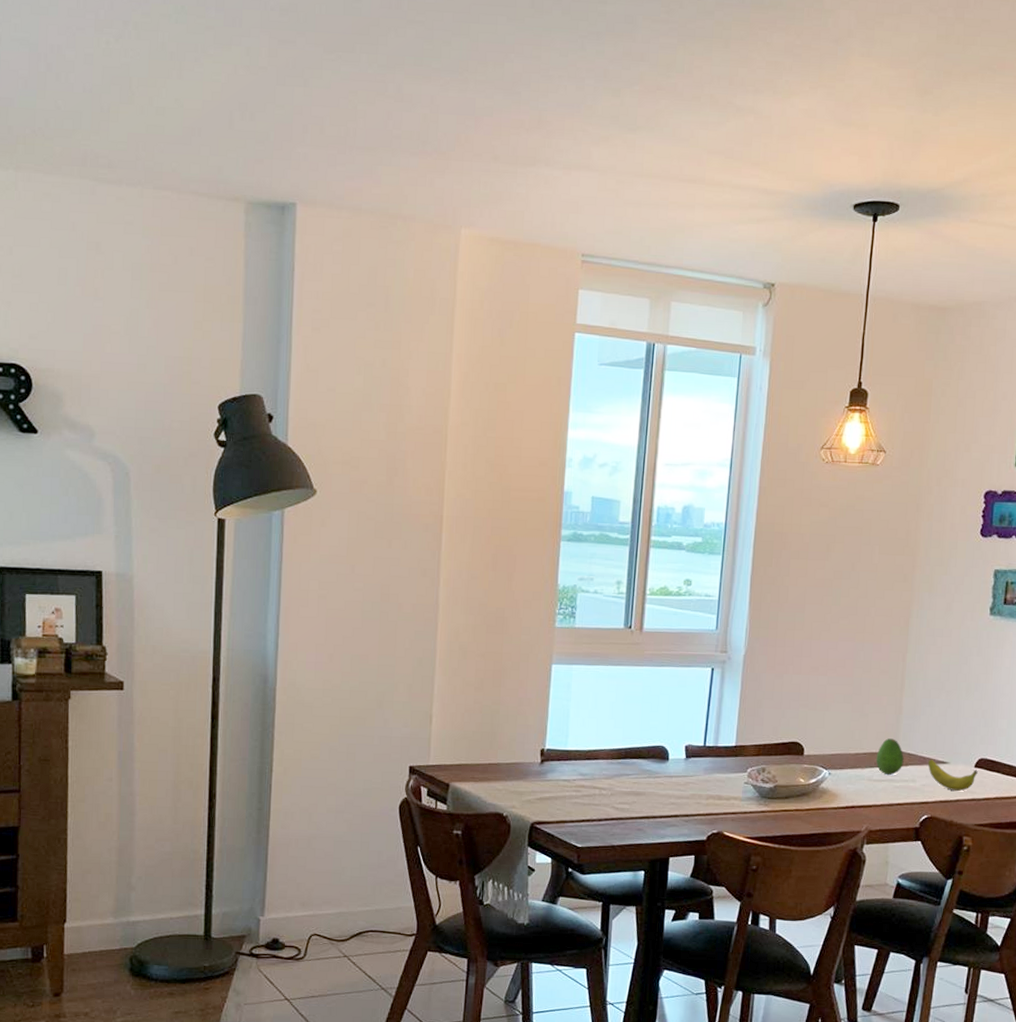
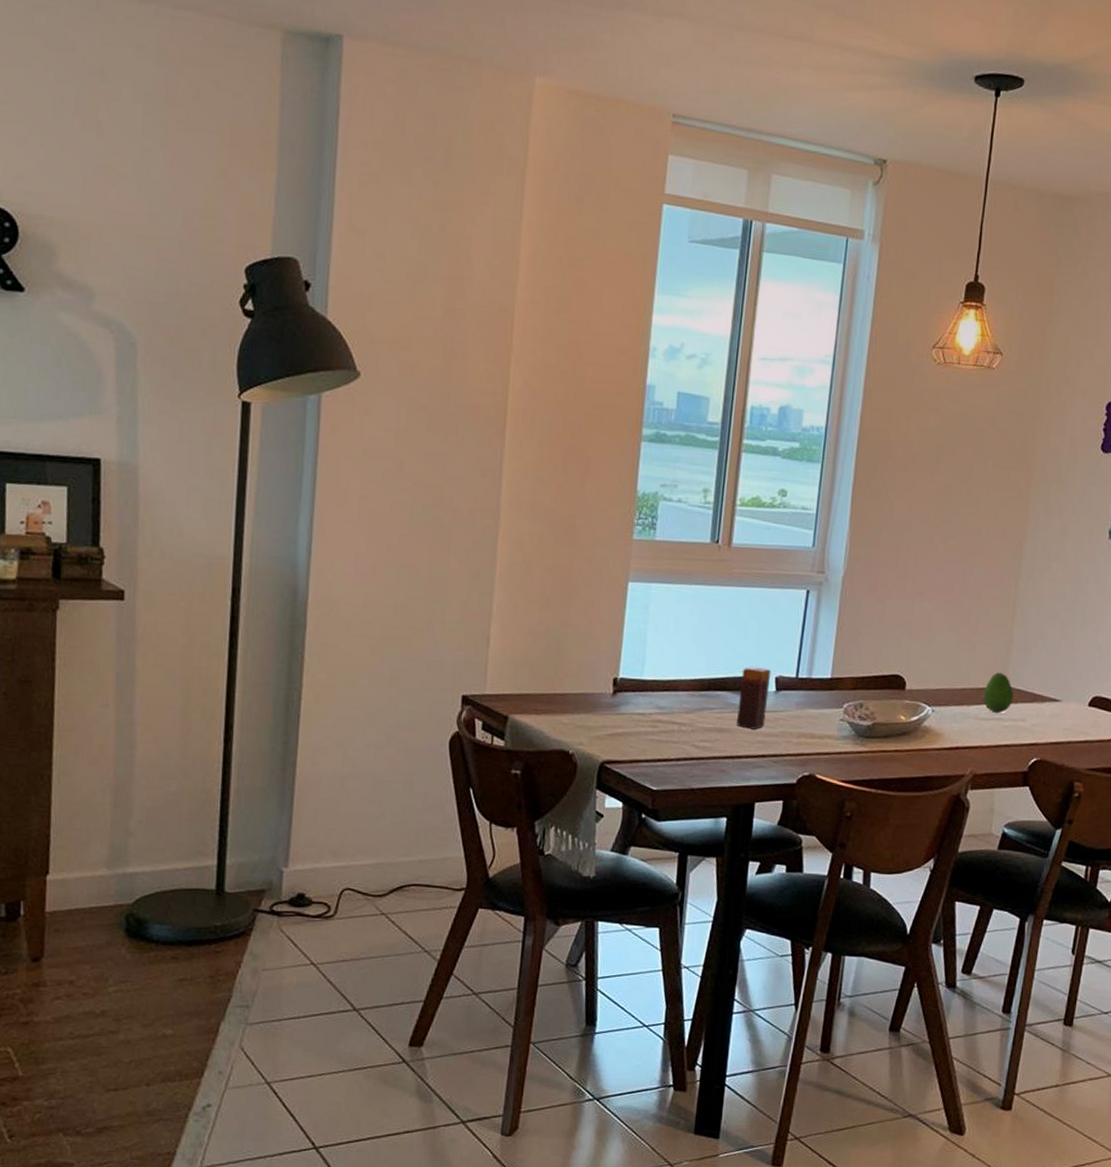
candle: none [651,736,681,792] -> present [737,666,771,729]
banana: present [927,759,978,791] -> none [1038,696,1092,732]

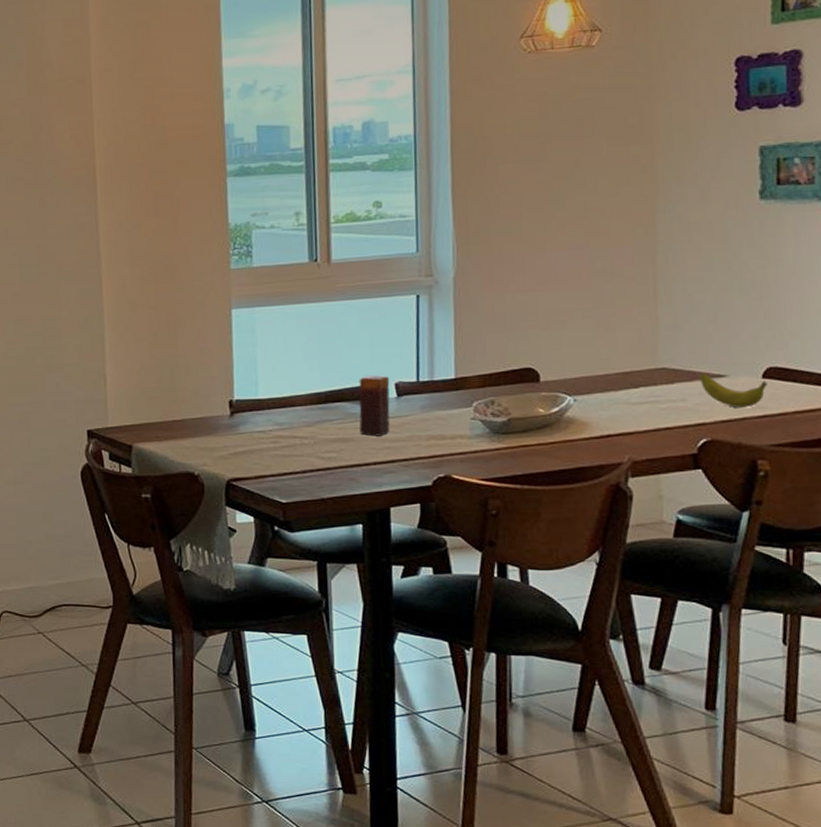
fruit: present [983,672,1014,714] -> none [631,354,668,397]
banana: none [1038,696,1092,732] -> present [699,373,767,408]

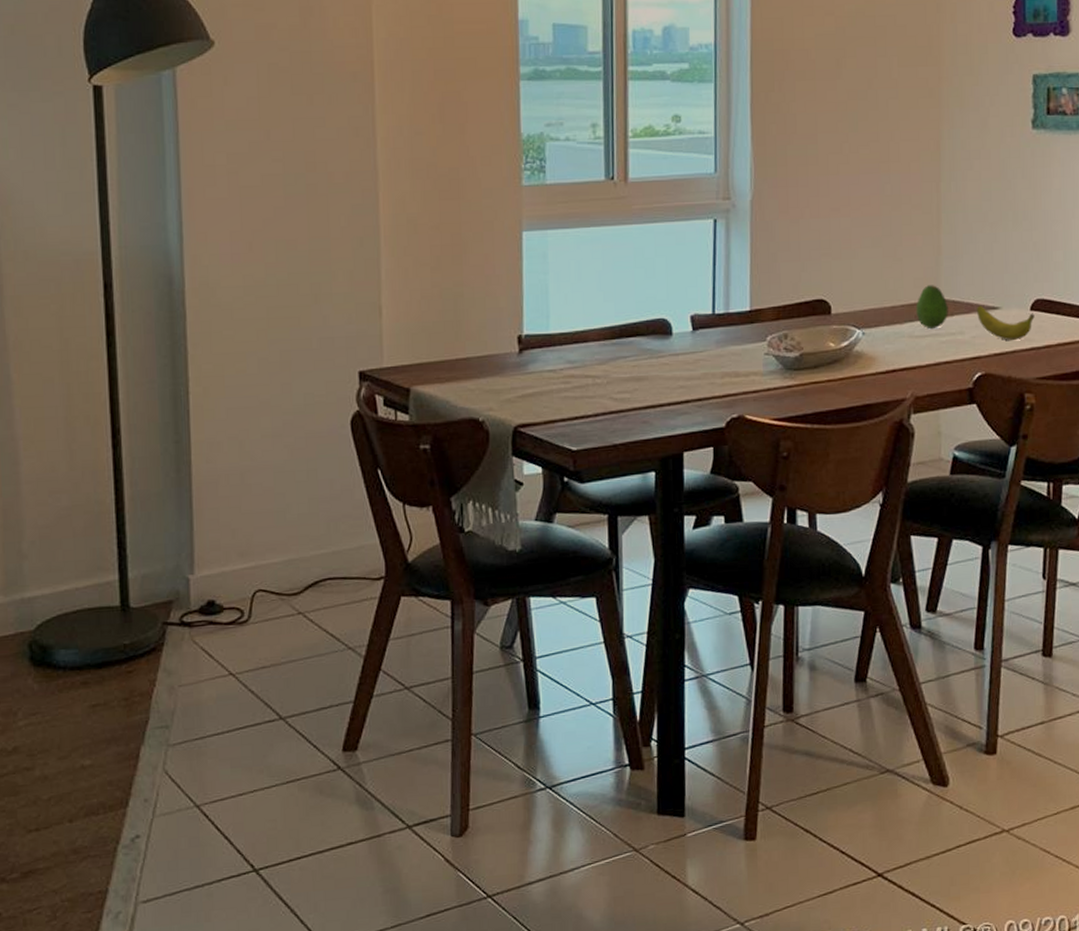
candle: present [359,375,390,436] -> none [654,306,686,374]
fruit: none [631,354,668,397] -> present [915,285,948,330]

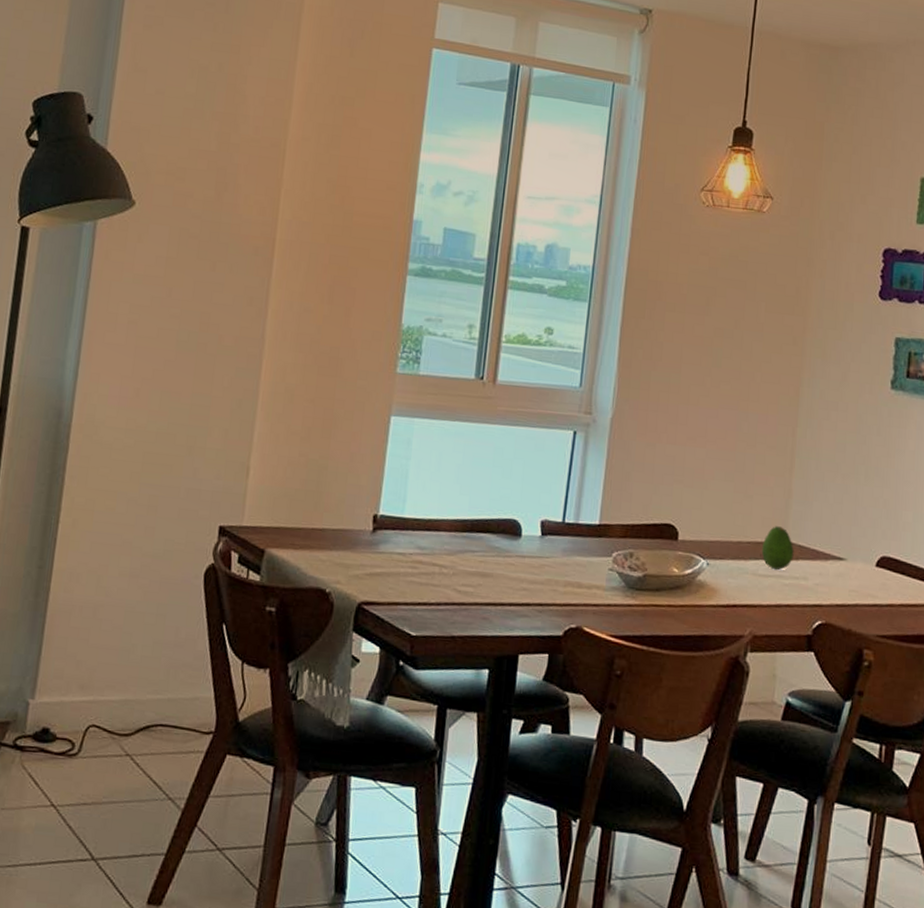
banana: present [976,305,1035,340] -> none [821,553,880,594]

